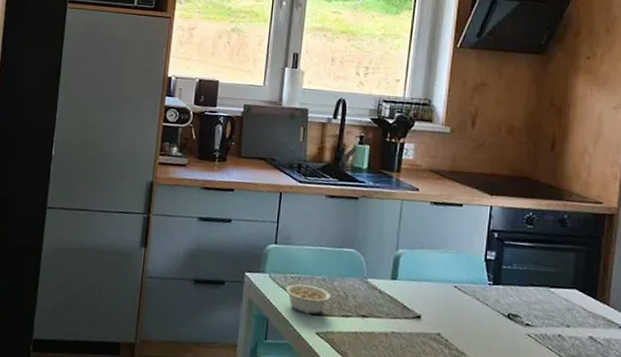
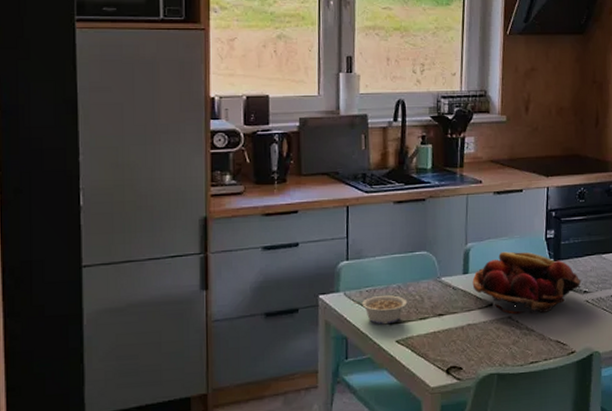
fruit basket: none [400,264,524,338] -> present [472,251,582,315]

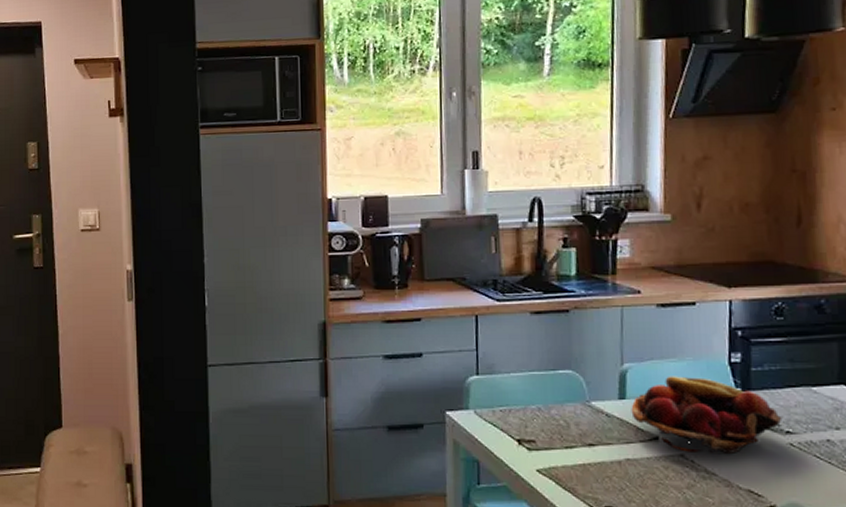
legume: present [352,295,408,325] -> none [484,417,550,450]

